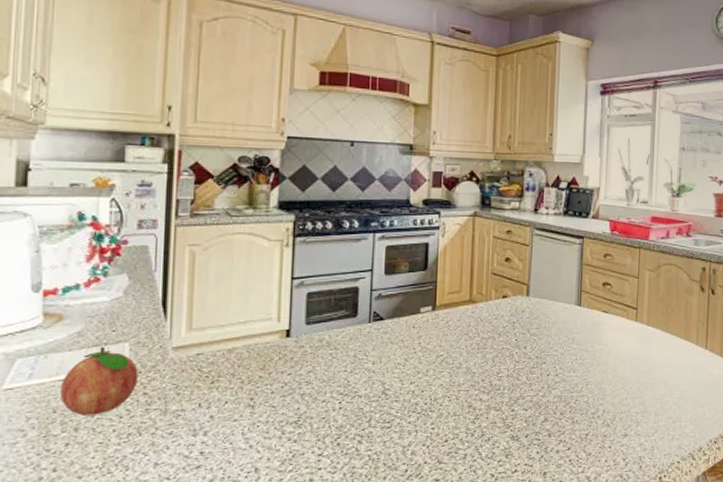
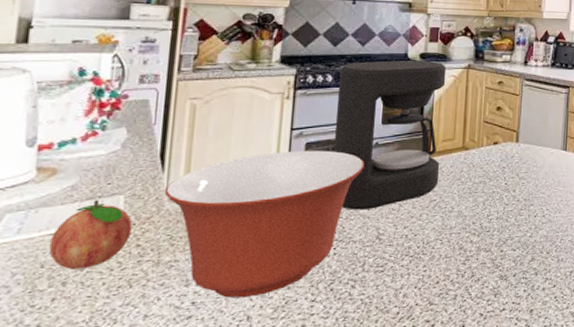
mixing bowl: none [168,301,368,450] -> present [164,150,365,298]
coffee maker: none [335,207,451,364] -> present [333,60,447,210]

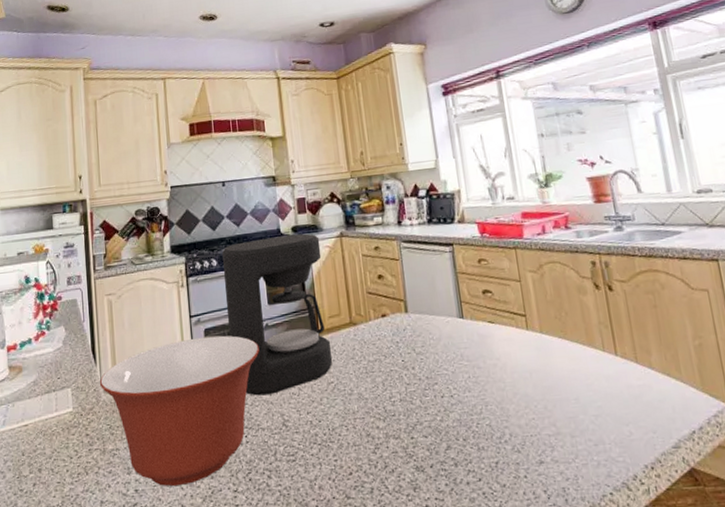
fruit: present [48,199,133,270] -> none [25,393,81,457]

